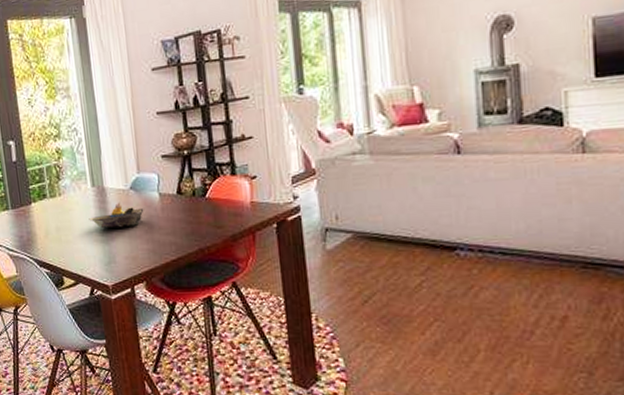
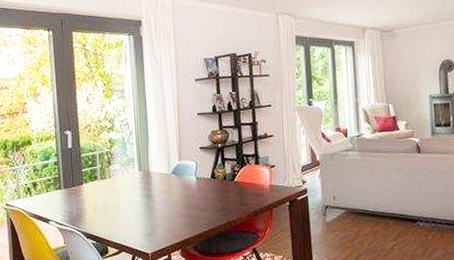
decorative bowl: present [89,202,144,228] -> none [134,184,183,206]

